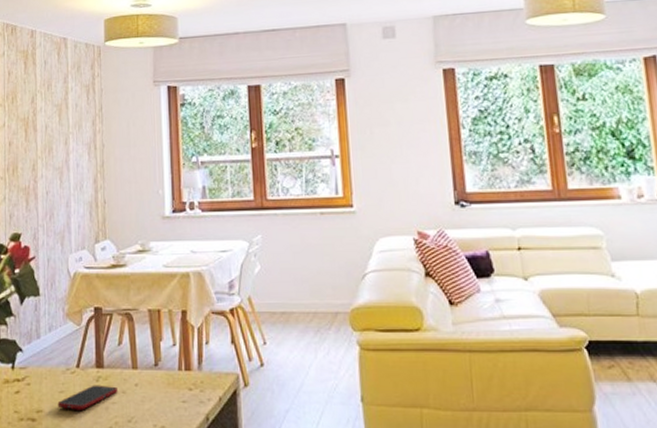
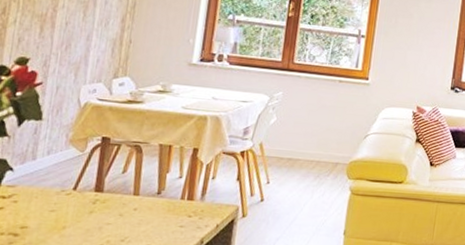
cell phone: present [57,385,117,410] -> none [45,206,115,229]

